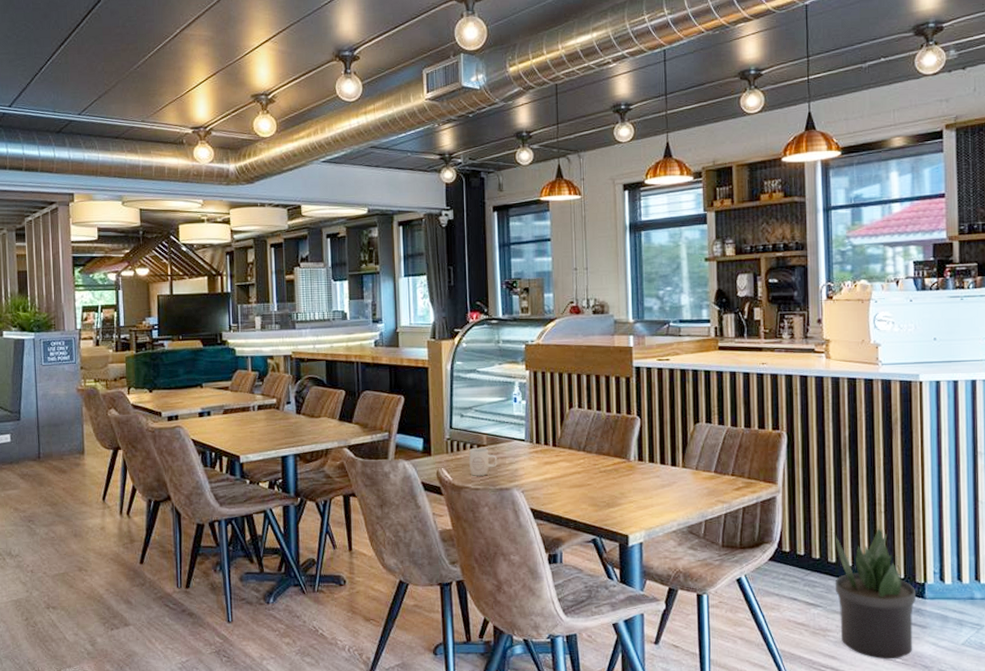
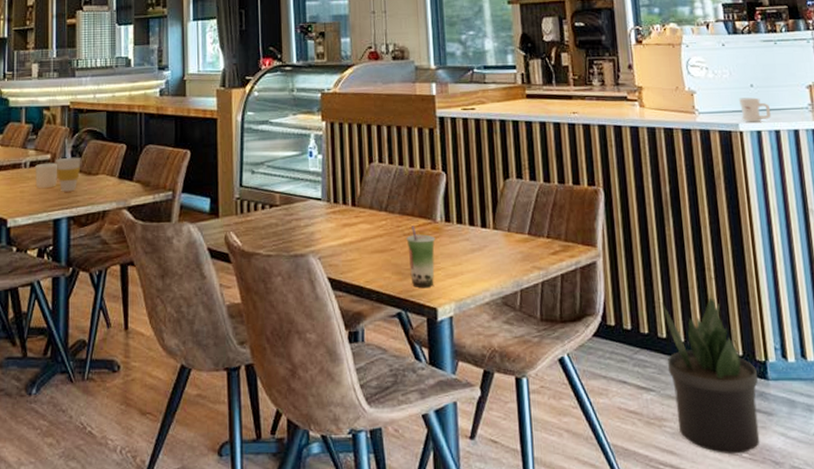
mug: none [263,406,284,430] -> present [35,162,58,189]
cup: none [281,401,304,432] -> present [56,157,81,192]
mug: present [468,448,497,476] -> none [260,209,292,241]
beverage cup: none [602,464,629,517] -> present [406,226,436,287]
mug: none [921,350,951,373] -> present [738,97,772,122]

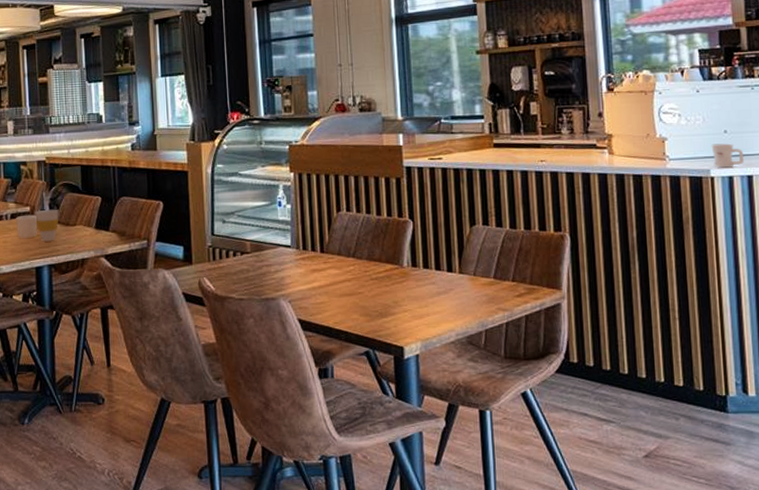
beverage cup: present [406,226,436,287] -> none [373,271,402,328]
planter: present [661,296,760,453] -> none [624,335,717,479]

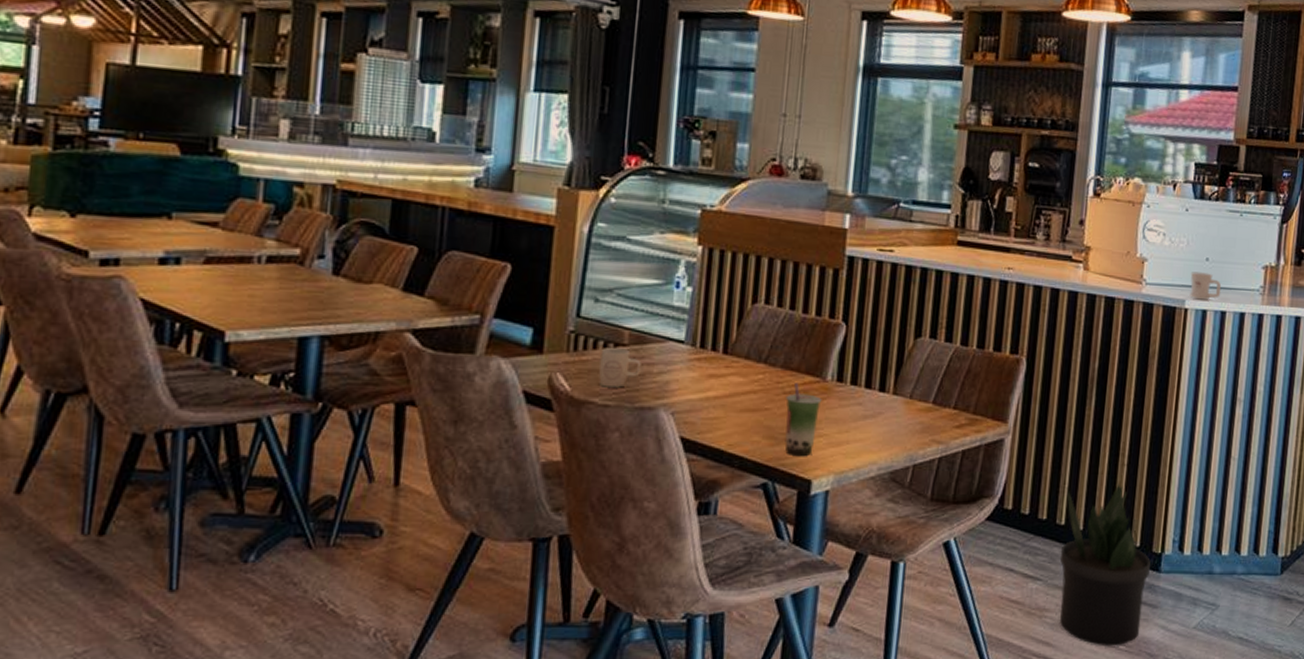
mug: present [16,214,38,239] -> none [273,259,311,295]
cup: present [35,209,59,242] -> none [307,255,348,303]
mug: none [232,255,262,286] -> present [598,348,642,388]
beverage cup: none [373,271,402,328] -> present [784,383,822,456]
planter: none [624,335,717,479] -> present [1060,483,1151,645]

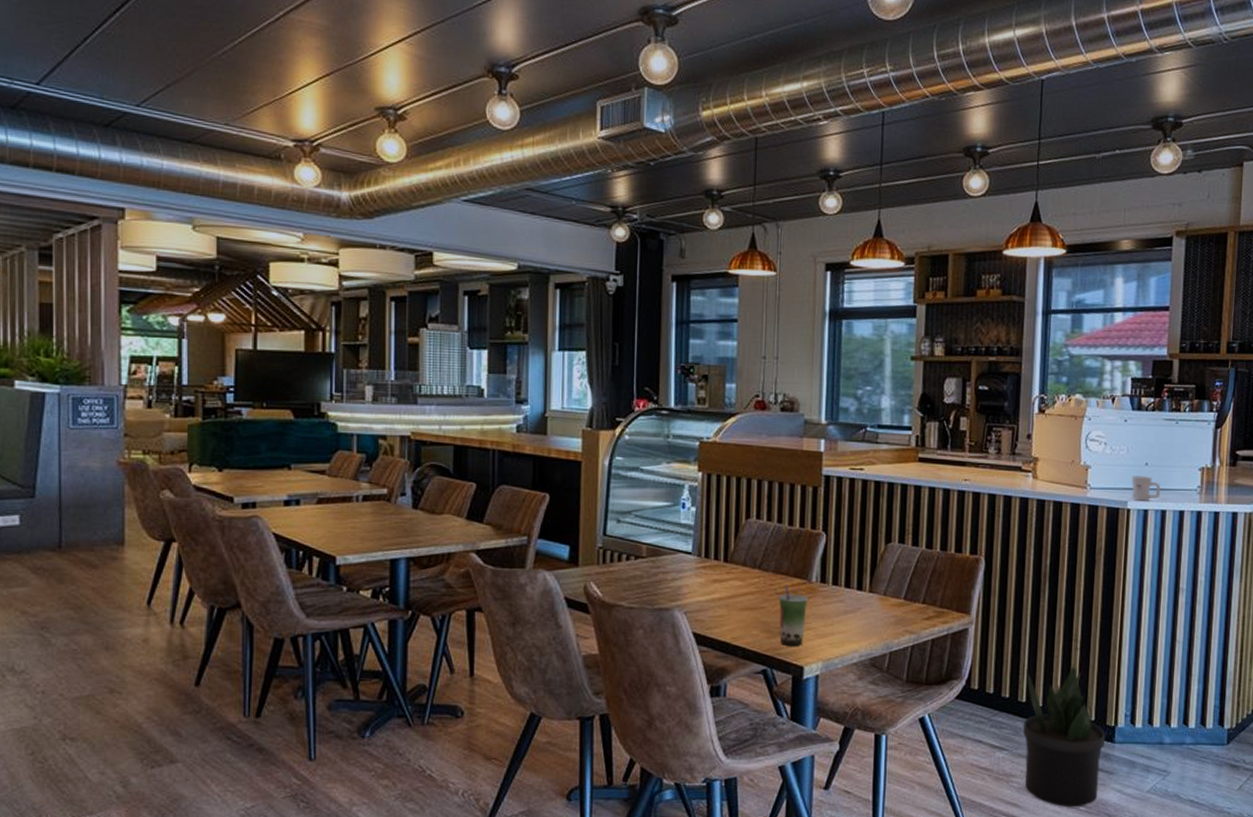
mug: present [598,348,642,388] -> none [623,560,658,593]

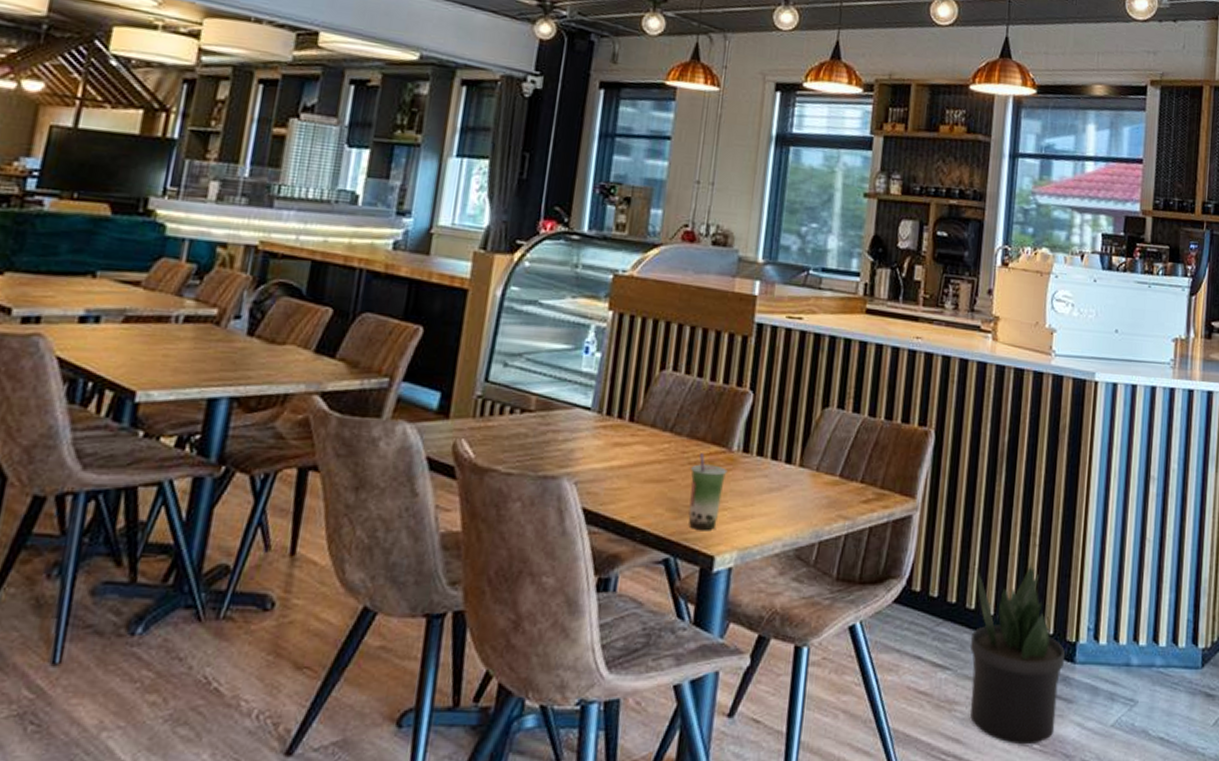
mug: present [1131,476,1161,501] -> none [1099,343,1131,373]

